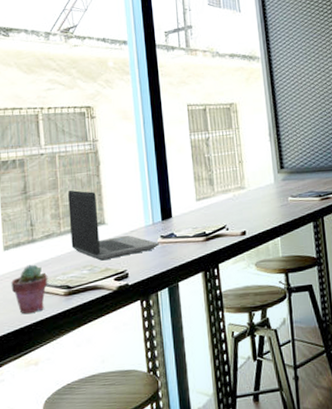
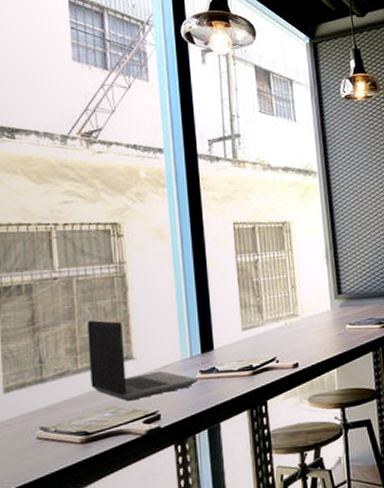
potted succulent: present [11,265,48,314] -> none [13,409,61,467]

